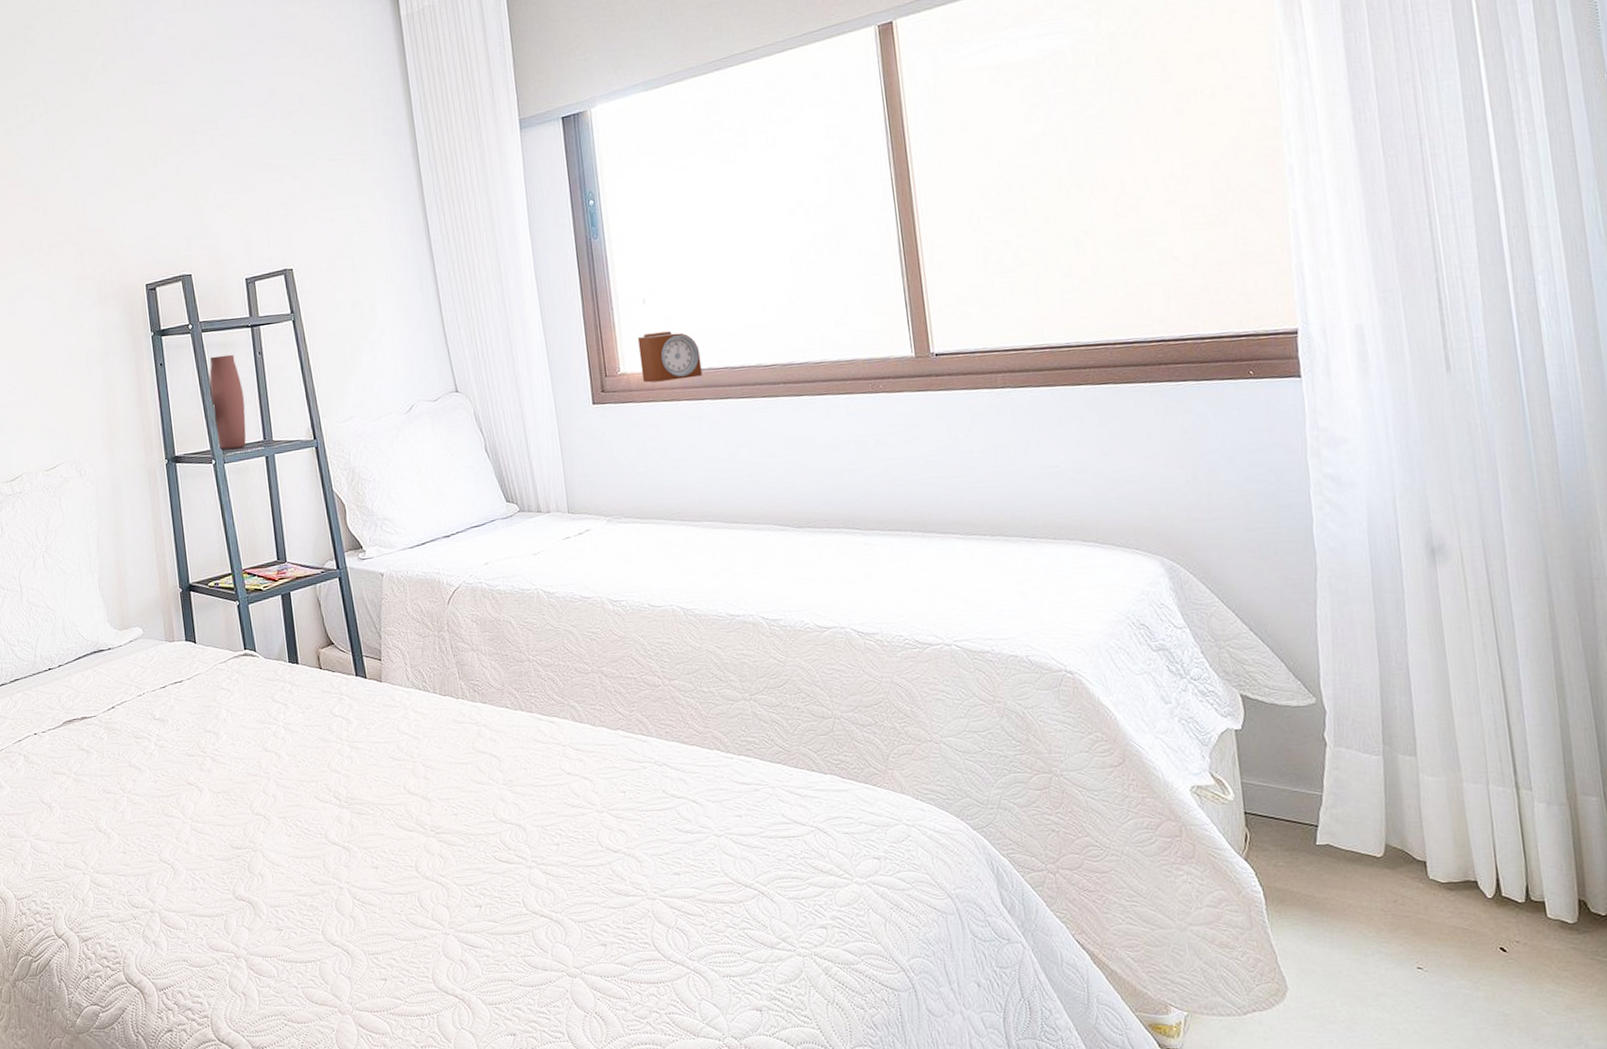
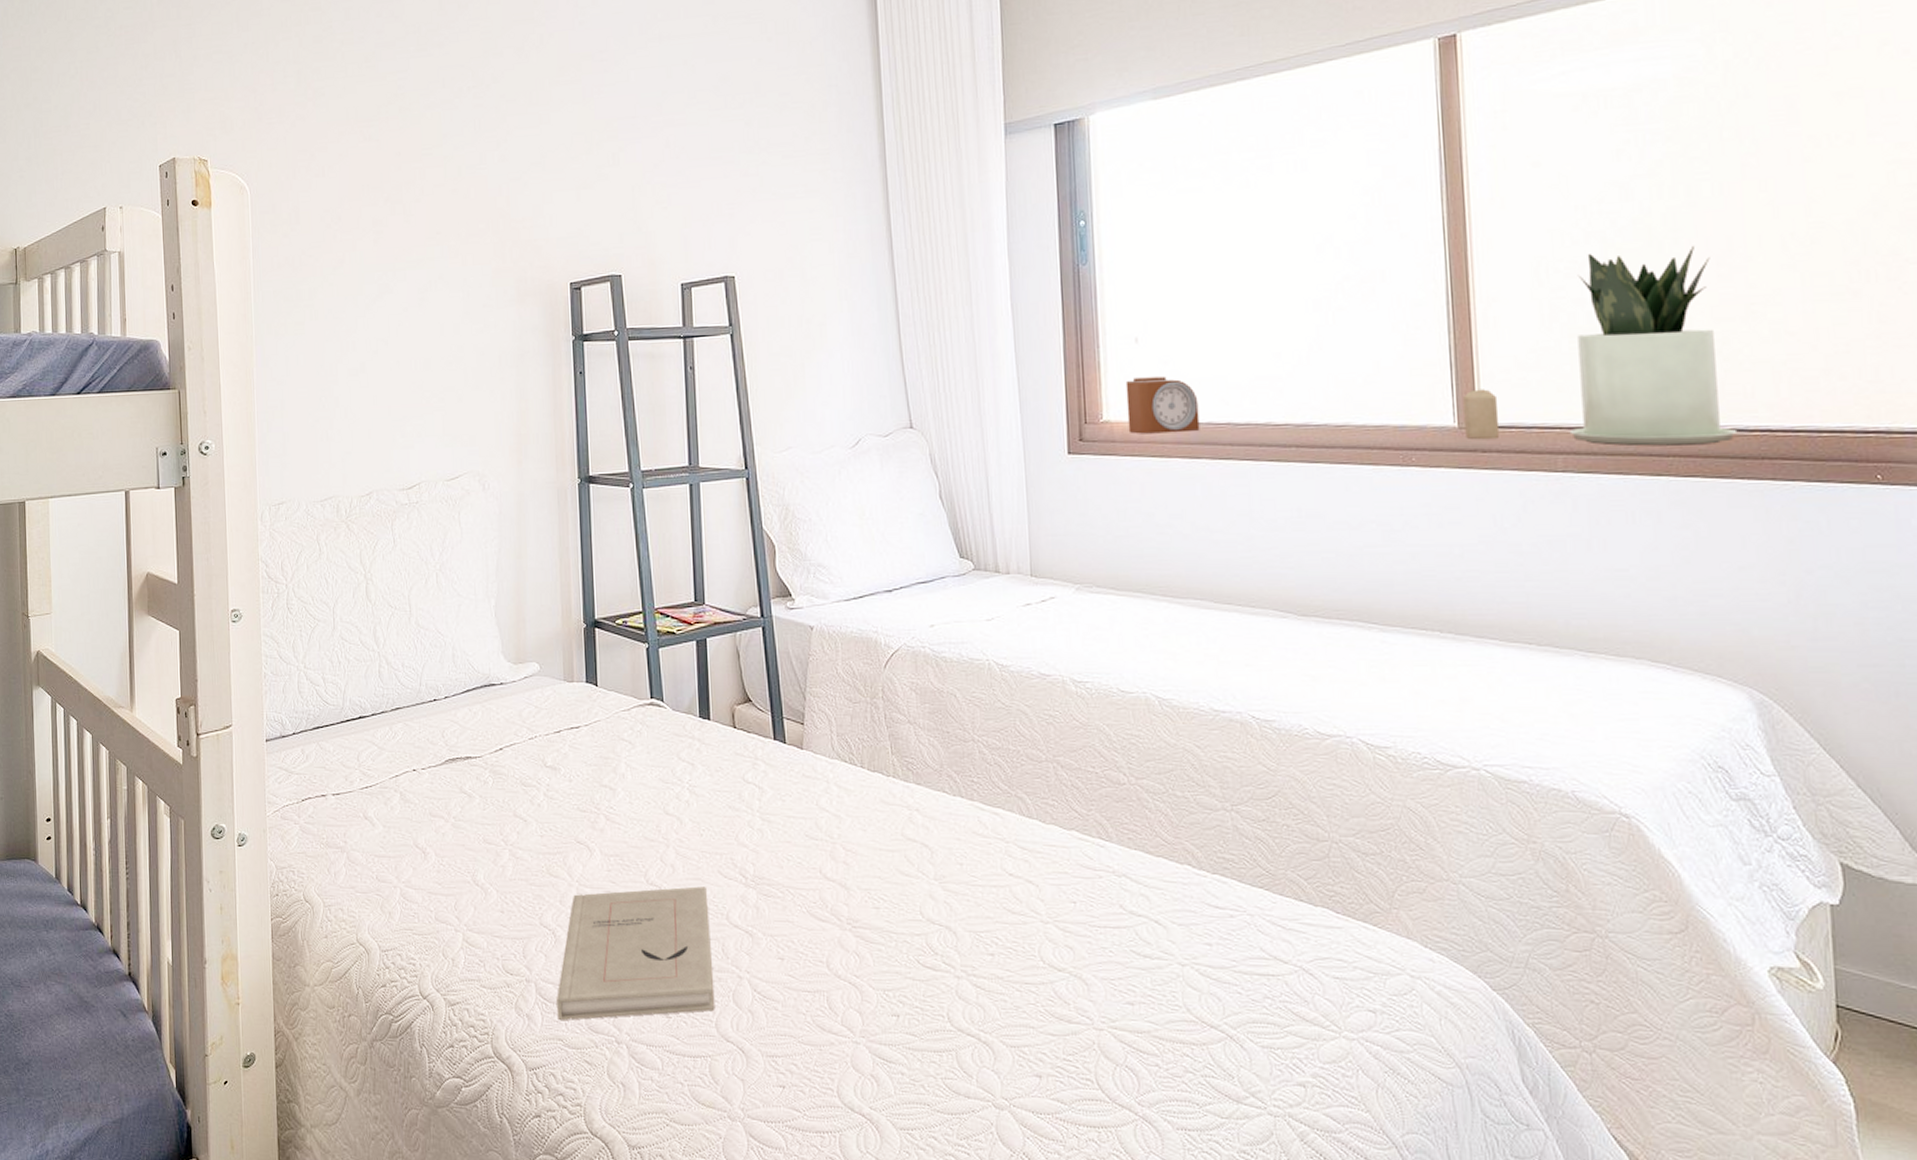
book: none [179,811,321,944] -> present [557,886,715,1021]
vase: present [209,354,247,450] -> none [632,367,671,474]
candle: none [917,322,949,367] -> present [1463,389,1500,440]
planter: none [1003,189,1139,363] -> present [1569,245,1738,447]

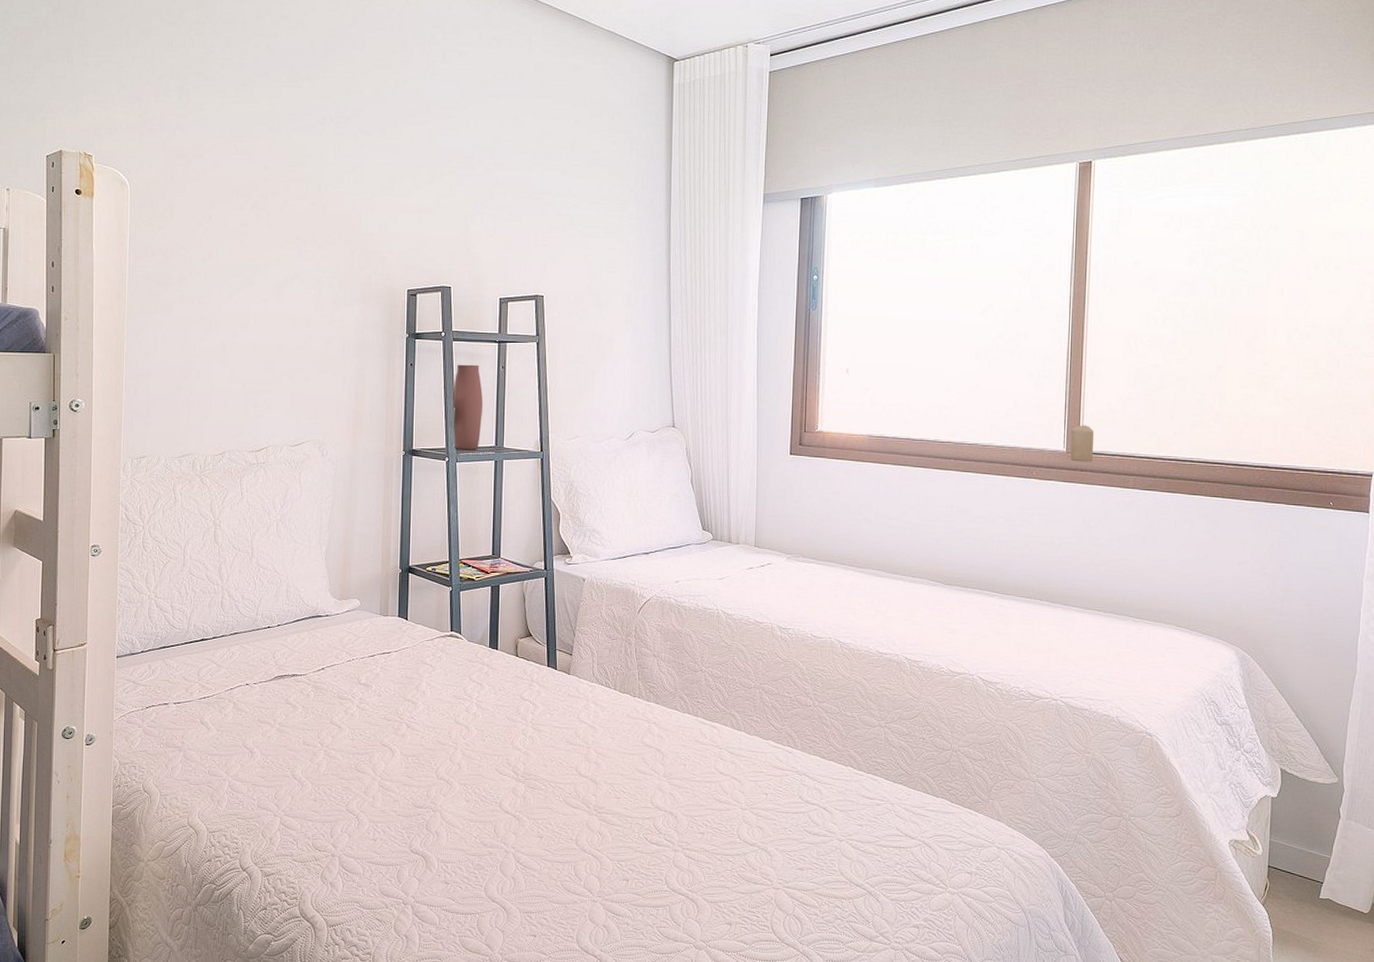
book: present [557,886,715,1021] -> none [356,781,486,888]
vase: none [632,367,671,474] -> present [452,364,484,451]
alarm clock: present [1125,377,1200,434] -> none [836,400,888,444]
planter: present [1569,245,1738,447] -> none [1139,331,1247,475]

